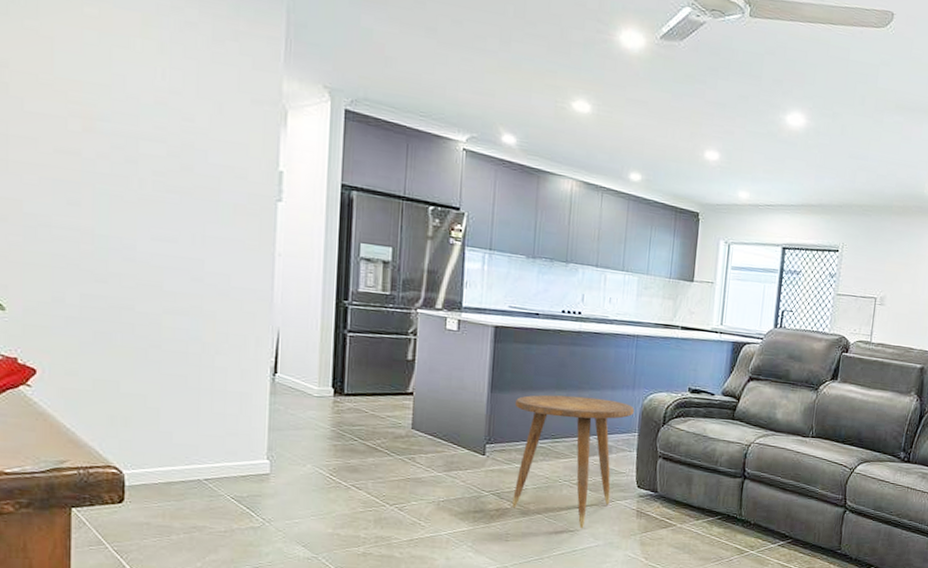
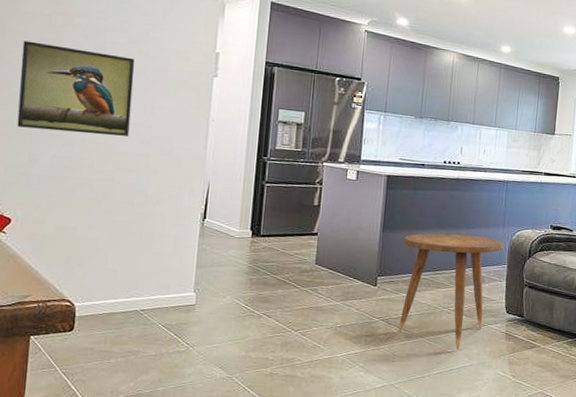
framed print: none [32,148,178,272] -> present [17,40,135,136]

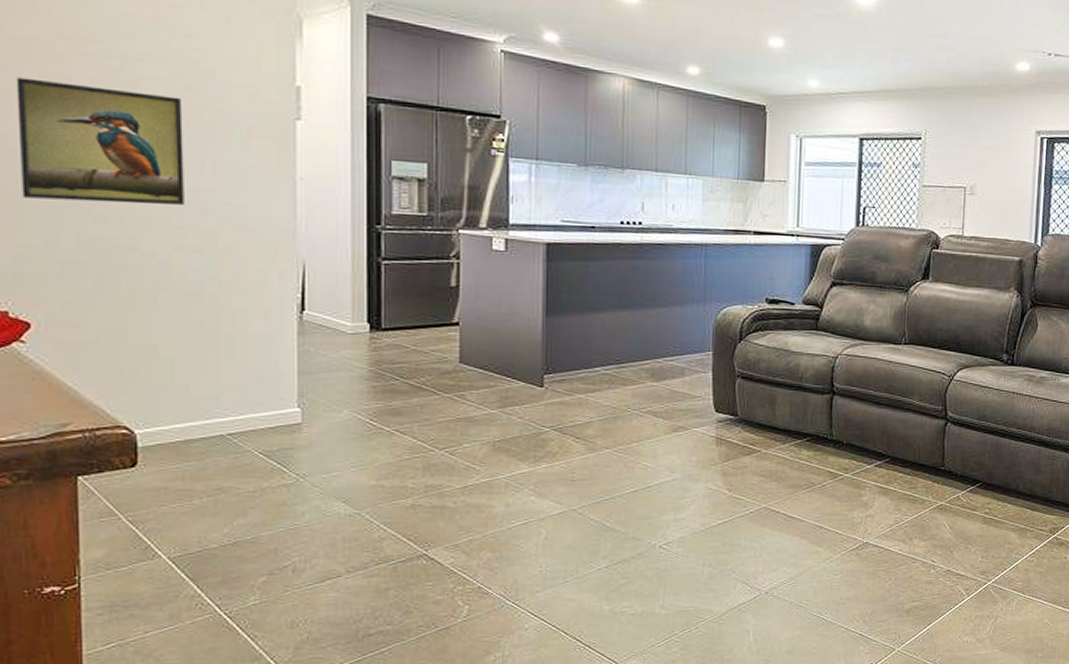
side table: present [398,233,504,351] -> none [573,315,707,462]

